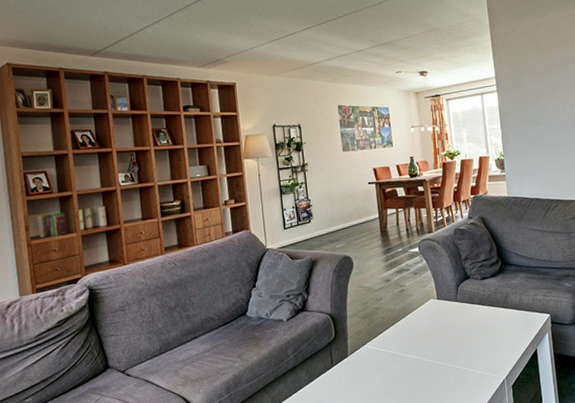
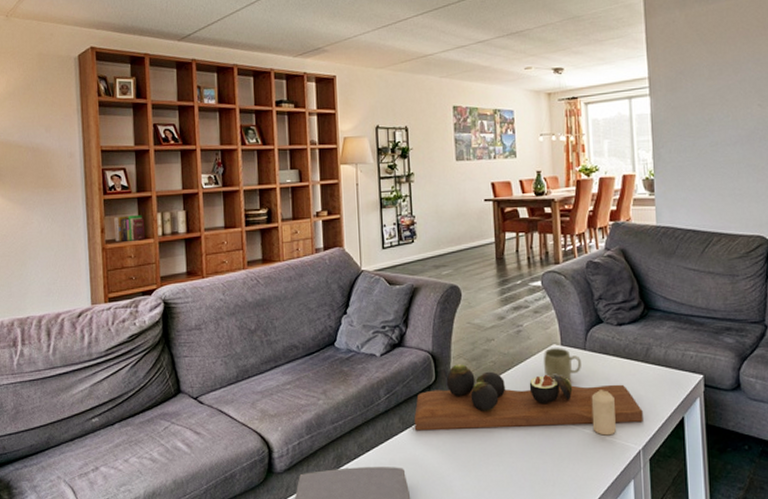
decorative tray: none [319,321,505,382] -> present [414,364,643,431]
mug: none [423,301,454,328] -> present [543,347,581,381]
candle: none [463,333,485,370] -> present [591,390,616,436]

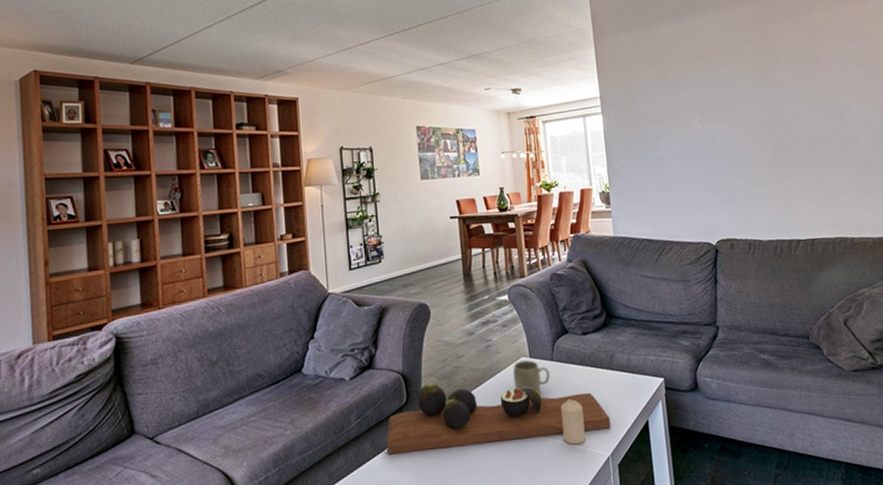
books: present [114,215,146,242] -> none [59,245,95,275]

